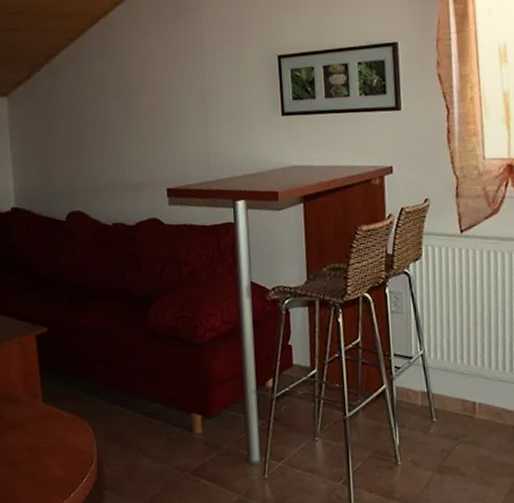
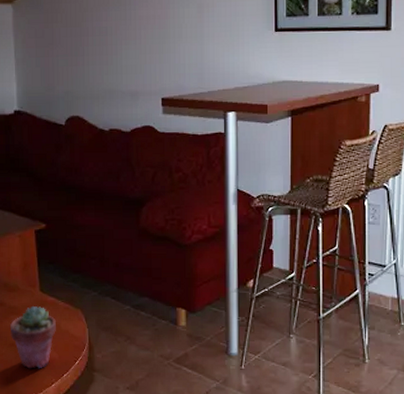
potted succulent: none [10,419,61,490] -> present [9,306,56,369]

